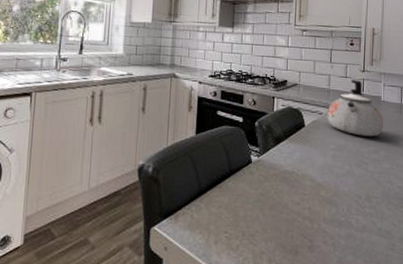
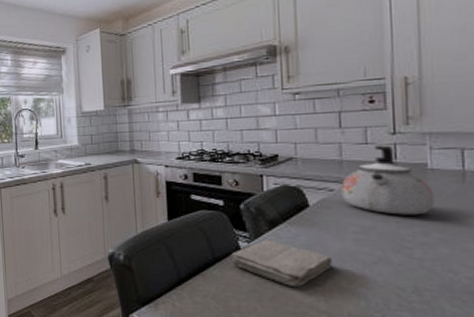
washcloth: none [243,154,316,196] -> present [230,239,332,287]

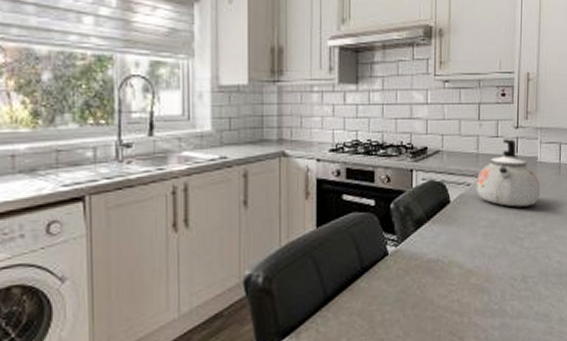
washcloth: present [230,239,332,287] -> none [378,240,465,290]

